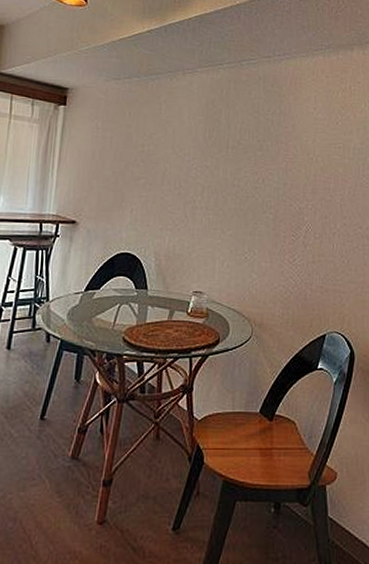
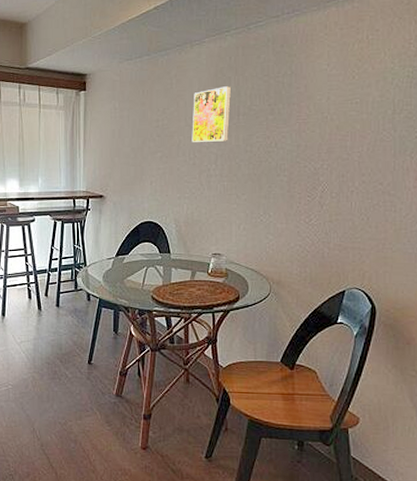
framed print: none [178,118,222,173] -> present [192,86,232,142]

